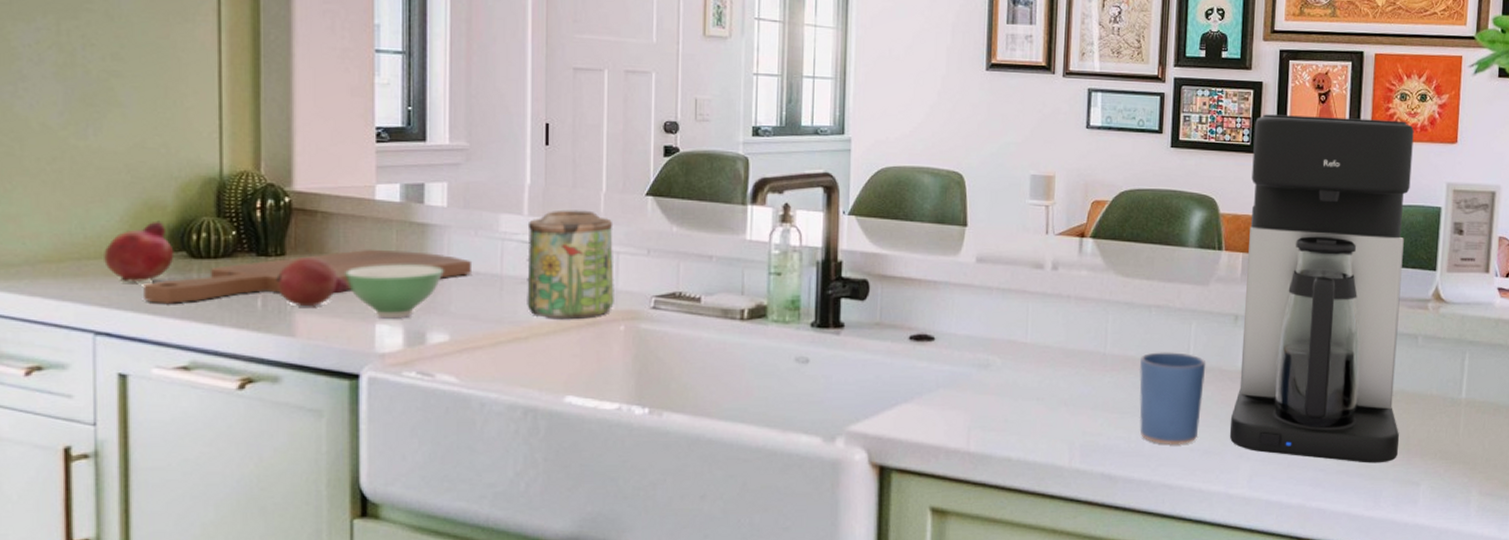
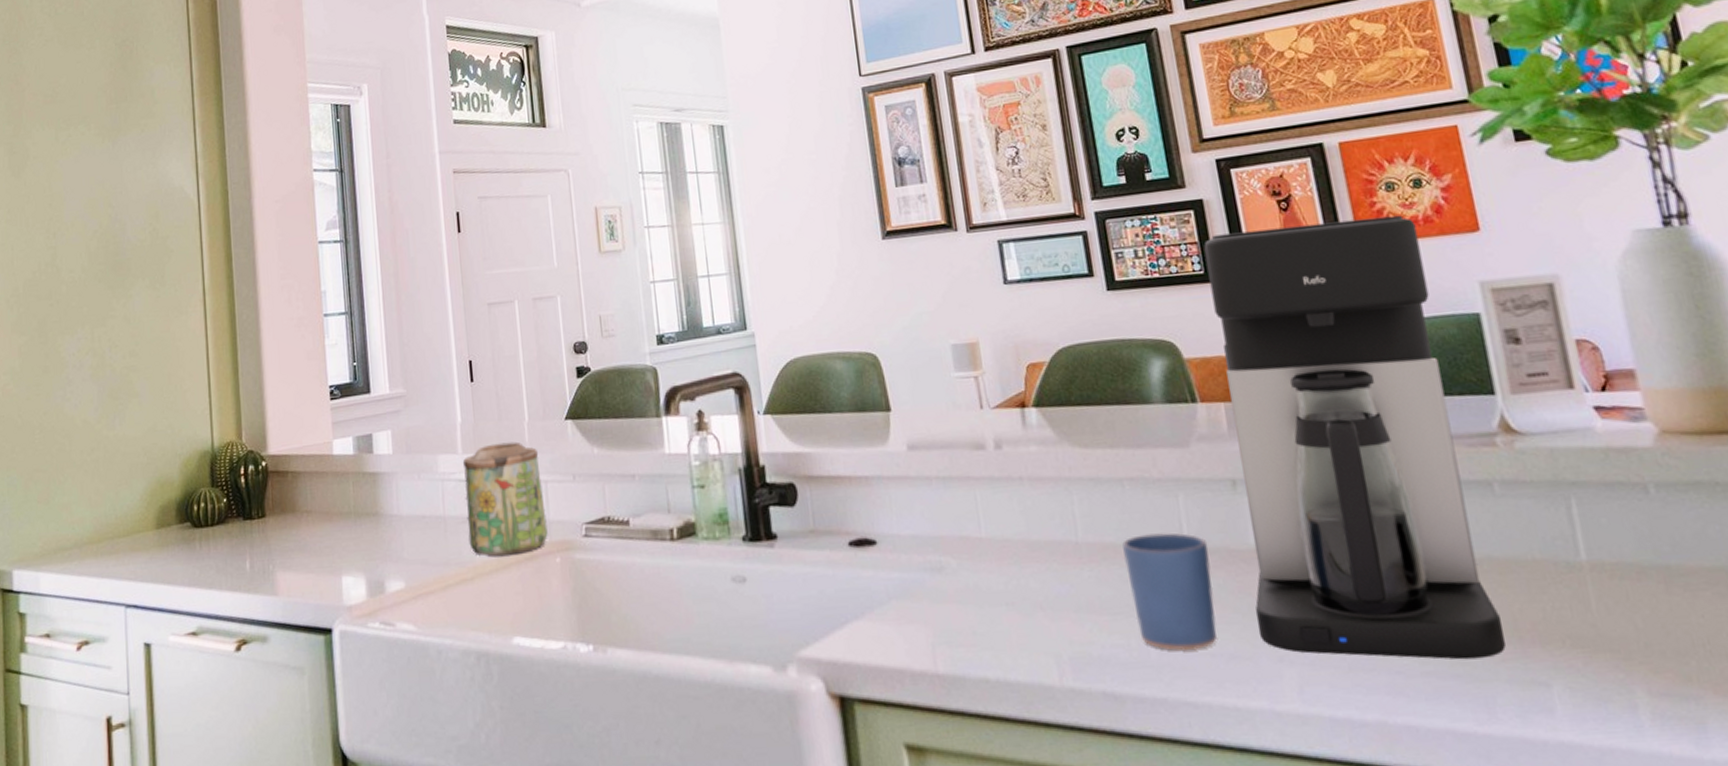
fruit: present [104,220,174,282] -> none [130,496,181,555]
cutting board: present [143,249,473,304] -> none [160,501,419,574]
fruit: present [276,257,350,307] -> none [260,516,319,566]
bowl: present [343,264,444,319] -> none [313,513,395,571]

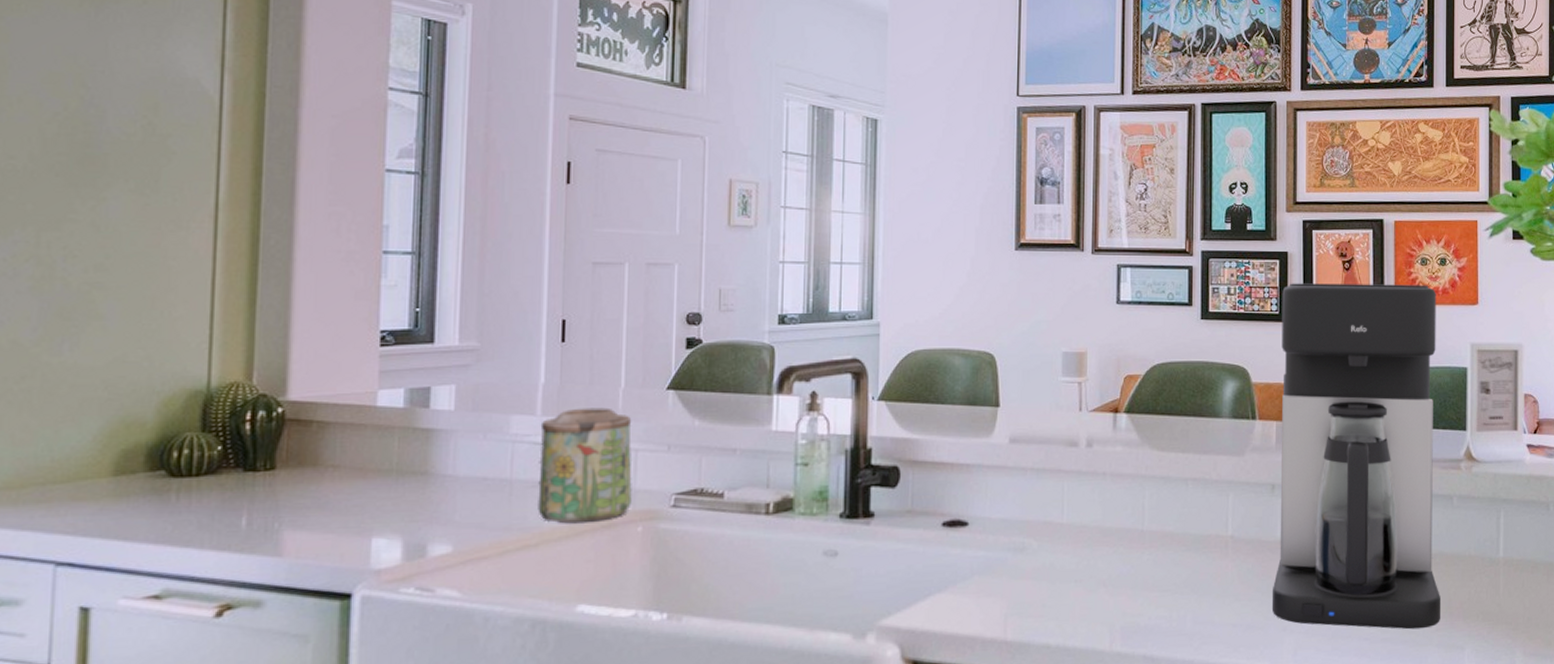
mug: present [1122,532,1217,650] -> none [1178,525,1245,621]

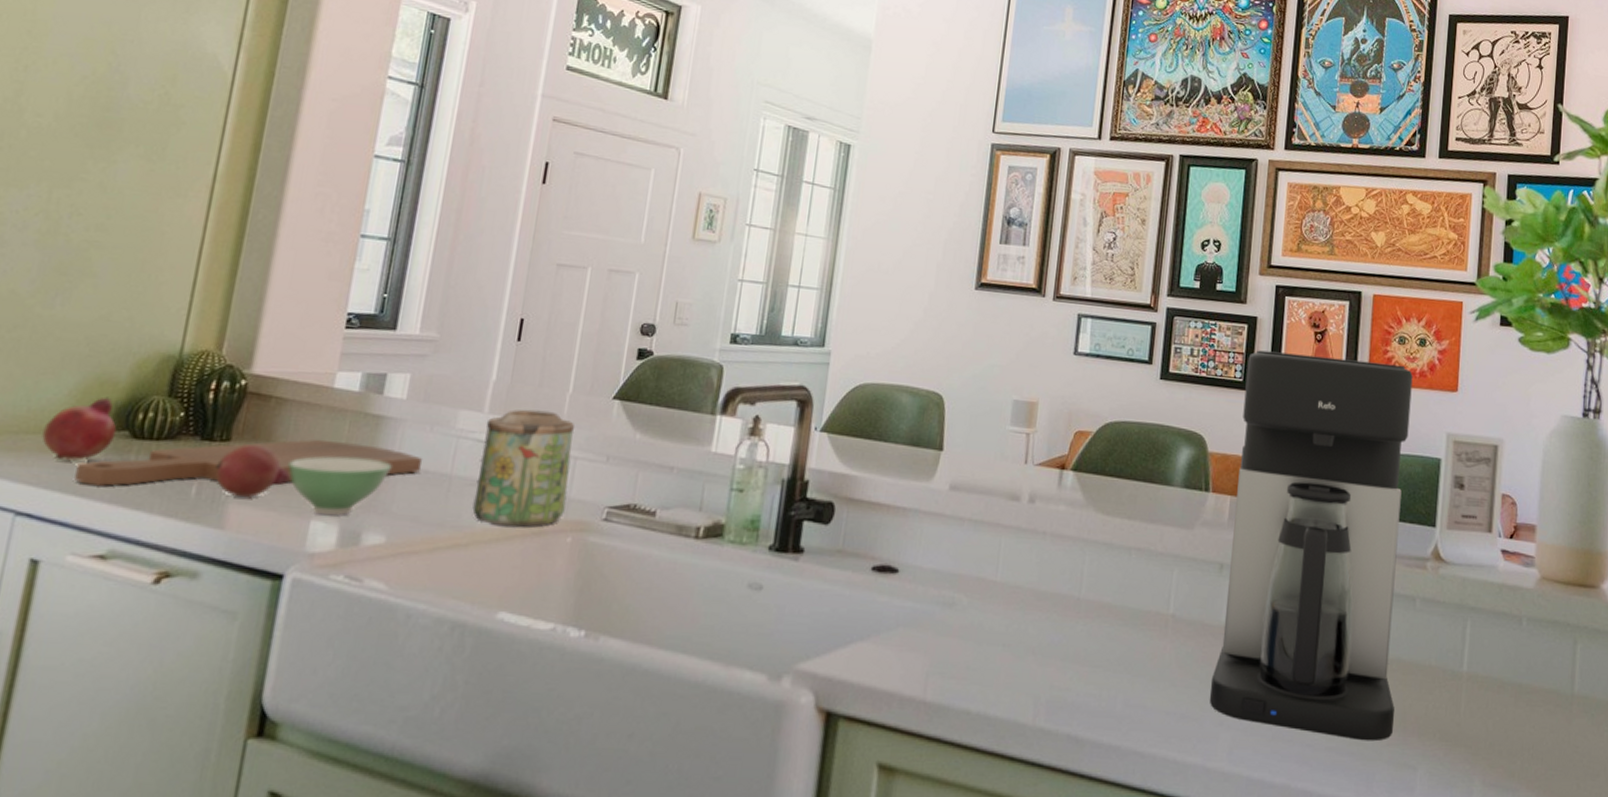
fruit: none [72,438,152,506] -> present [42,397,117,461]
cutting board: none [114,457,480,528] -> present [74,439,423,486]
fruit: none [264,470,346,524] -> present [216,444,292,498]
bowl: none [339,472,449,532] -> present [287,456,392,516]

